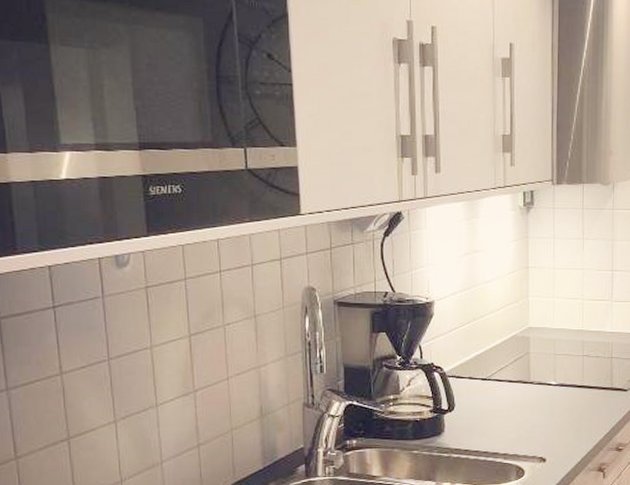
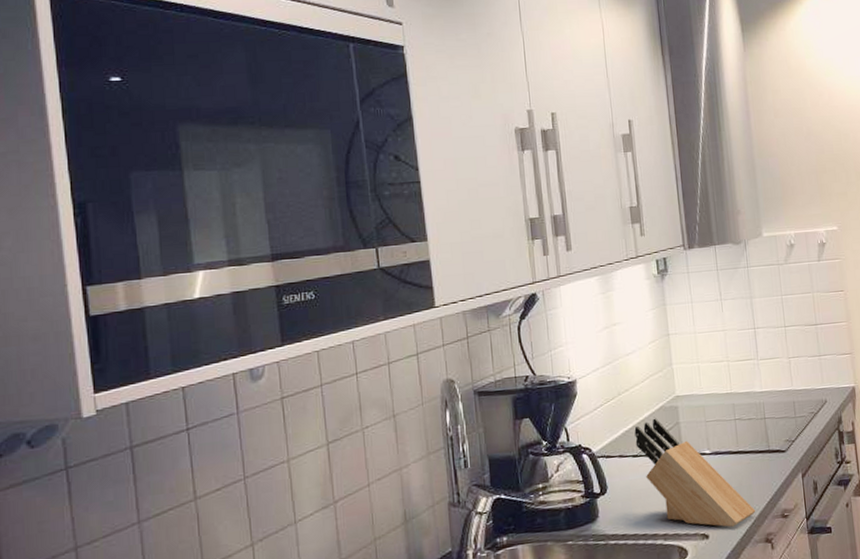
knife block: none [486,346,593,454] -> present [634,418,756,527]

